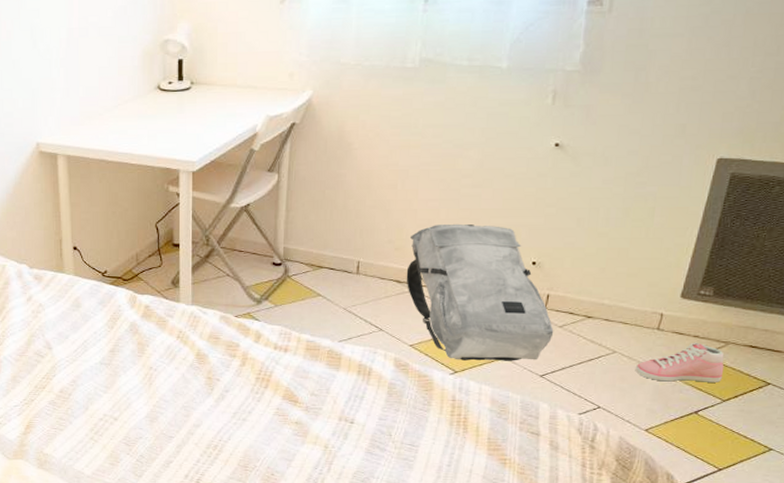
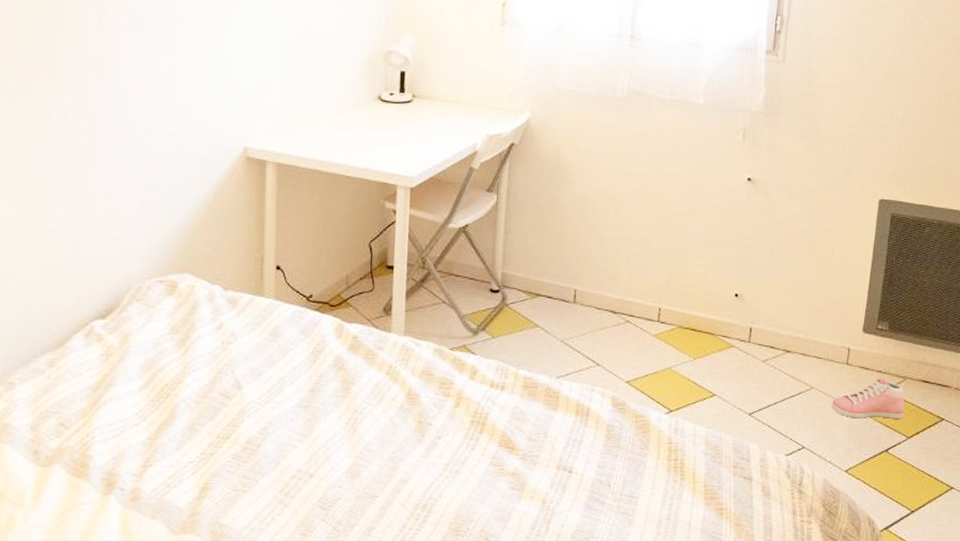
backpack: present [406,223,554,361] -> none [621,252,758,399]

